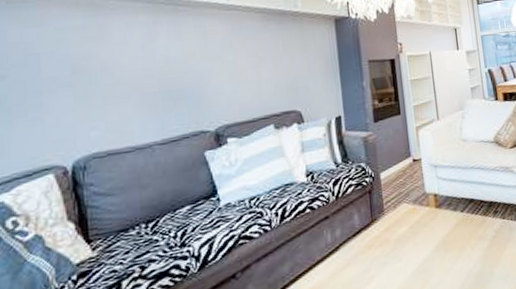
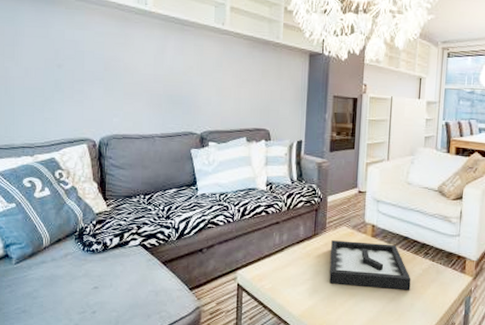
decorative tray: none [392,210,487,275] -> present [329,240,411,291]

